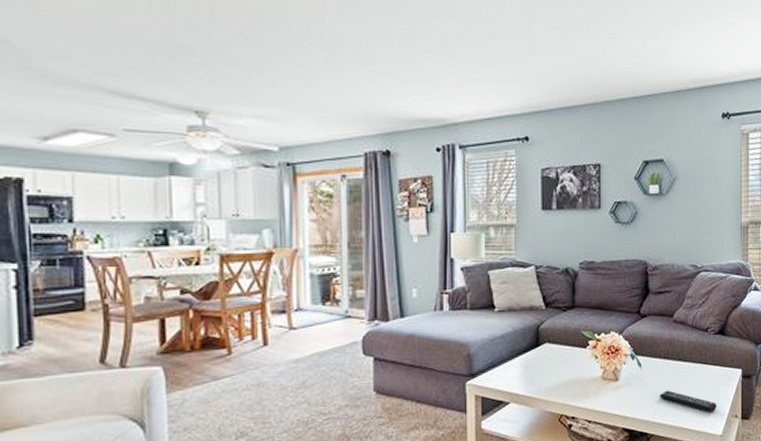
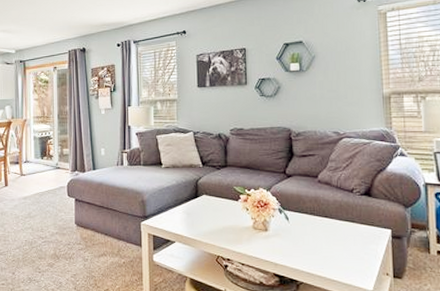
remote control: present [660,390,717,412] -> none [307,243,366,268]

